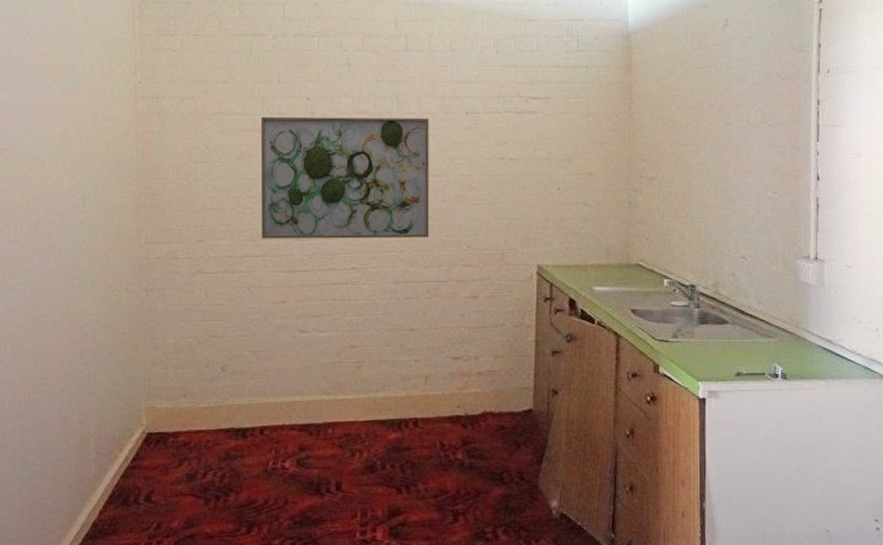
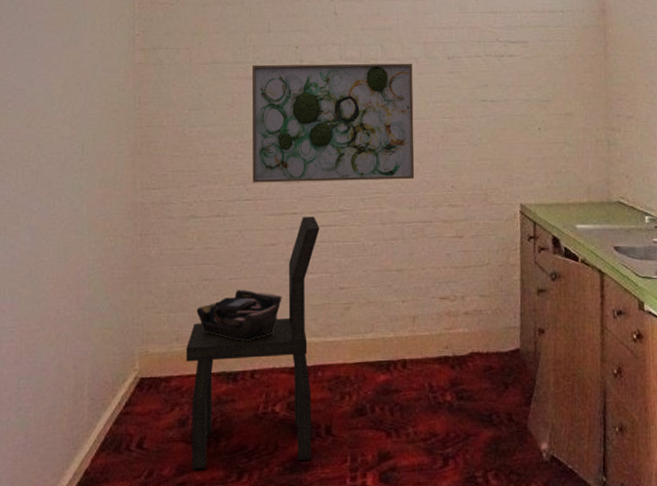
dining chair: none [194,274,331,522] -> present [186,217,320,469]
tote bag: none [204,347,292,399] -> present [196,290,282,342]

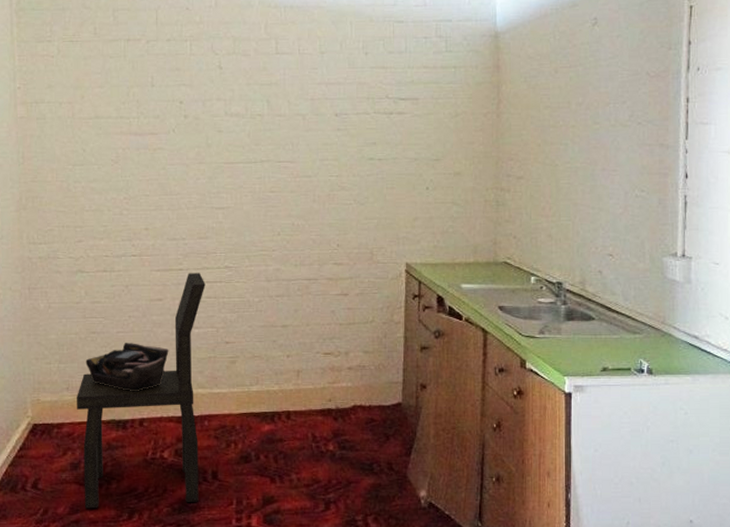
wall art: present [251,63,415,183] -> none [135,119,301,239]

